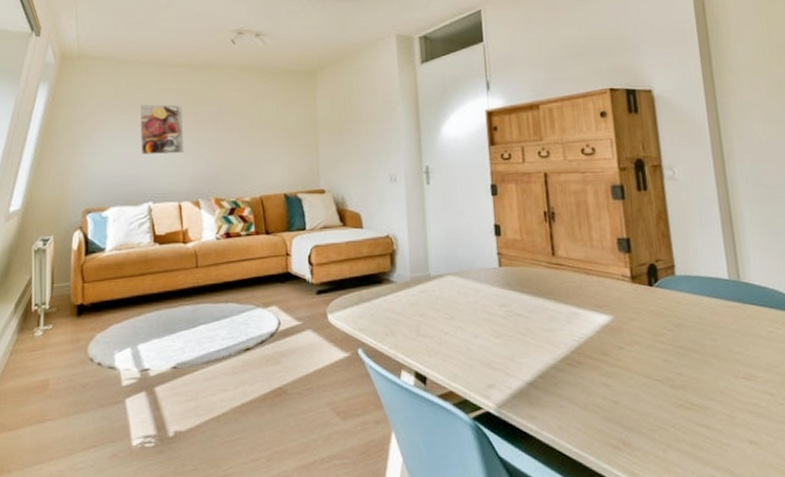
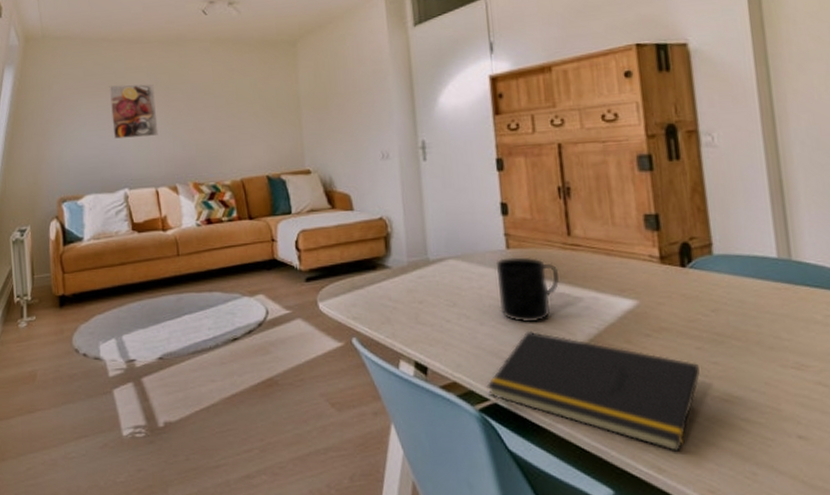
notepad: none [480,343,666,457] -> present [486,330,700,452]
mug: none [489,274,546,336] -> present [495,256,560,323]

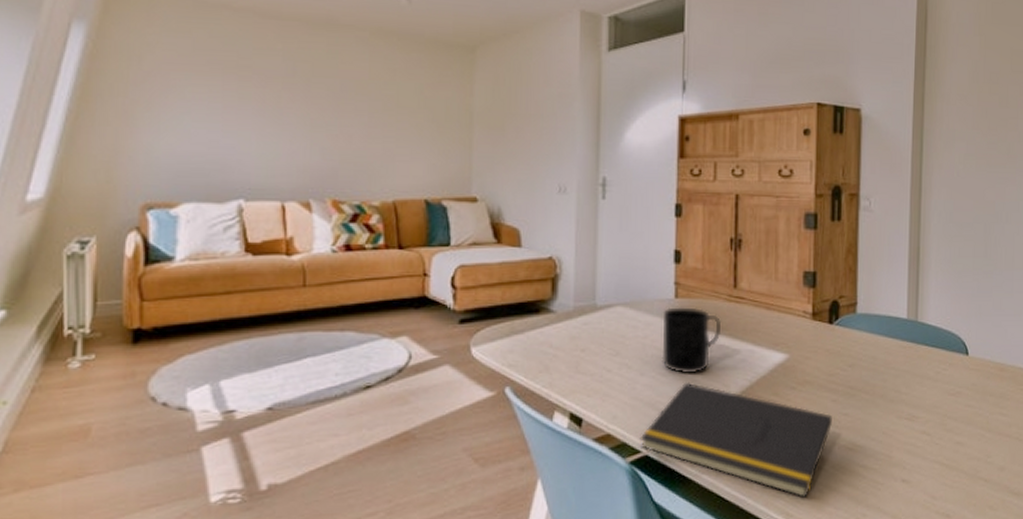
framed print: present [109,84,158,139] -> none [227,67,292,139]

